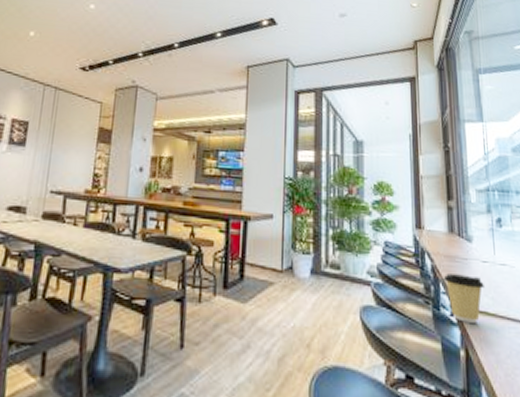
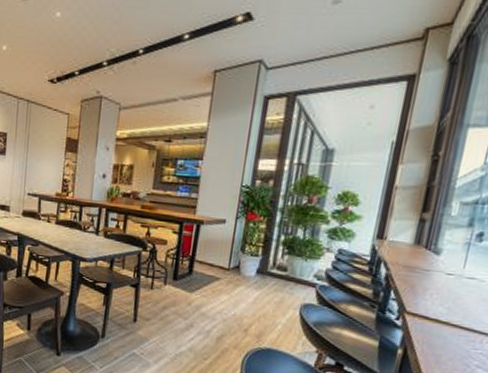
coffee cup: present [443,274,484,323] -> none [396,282,443,328]

